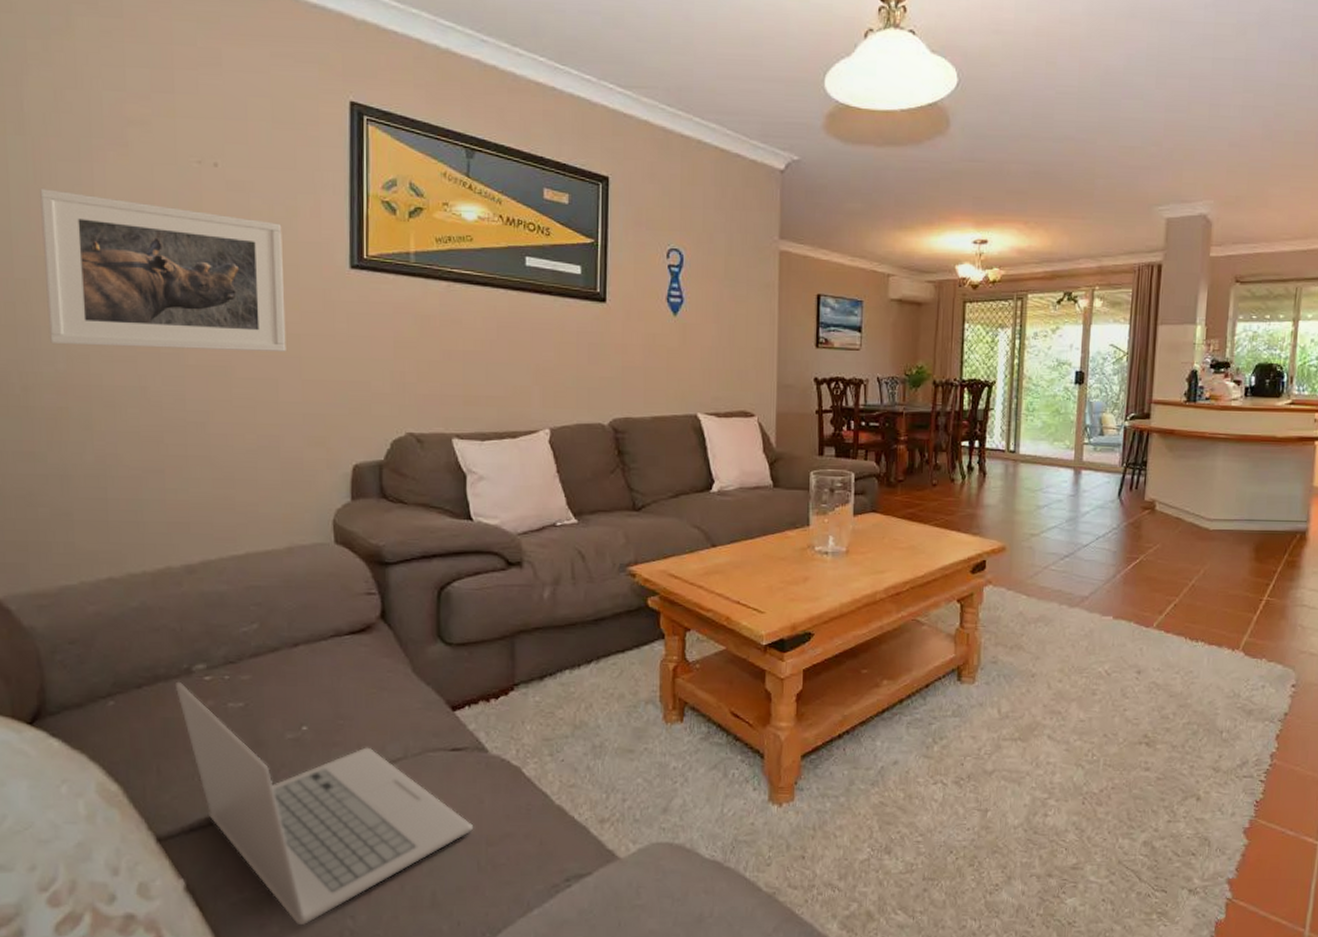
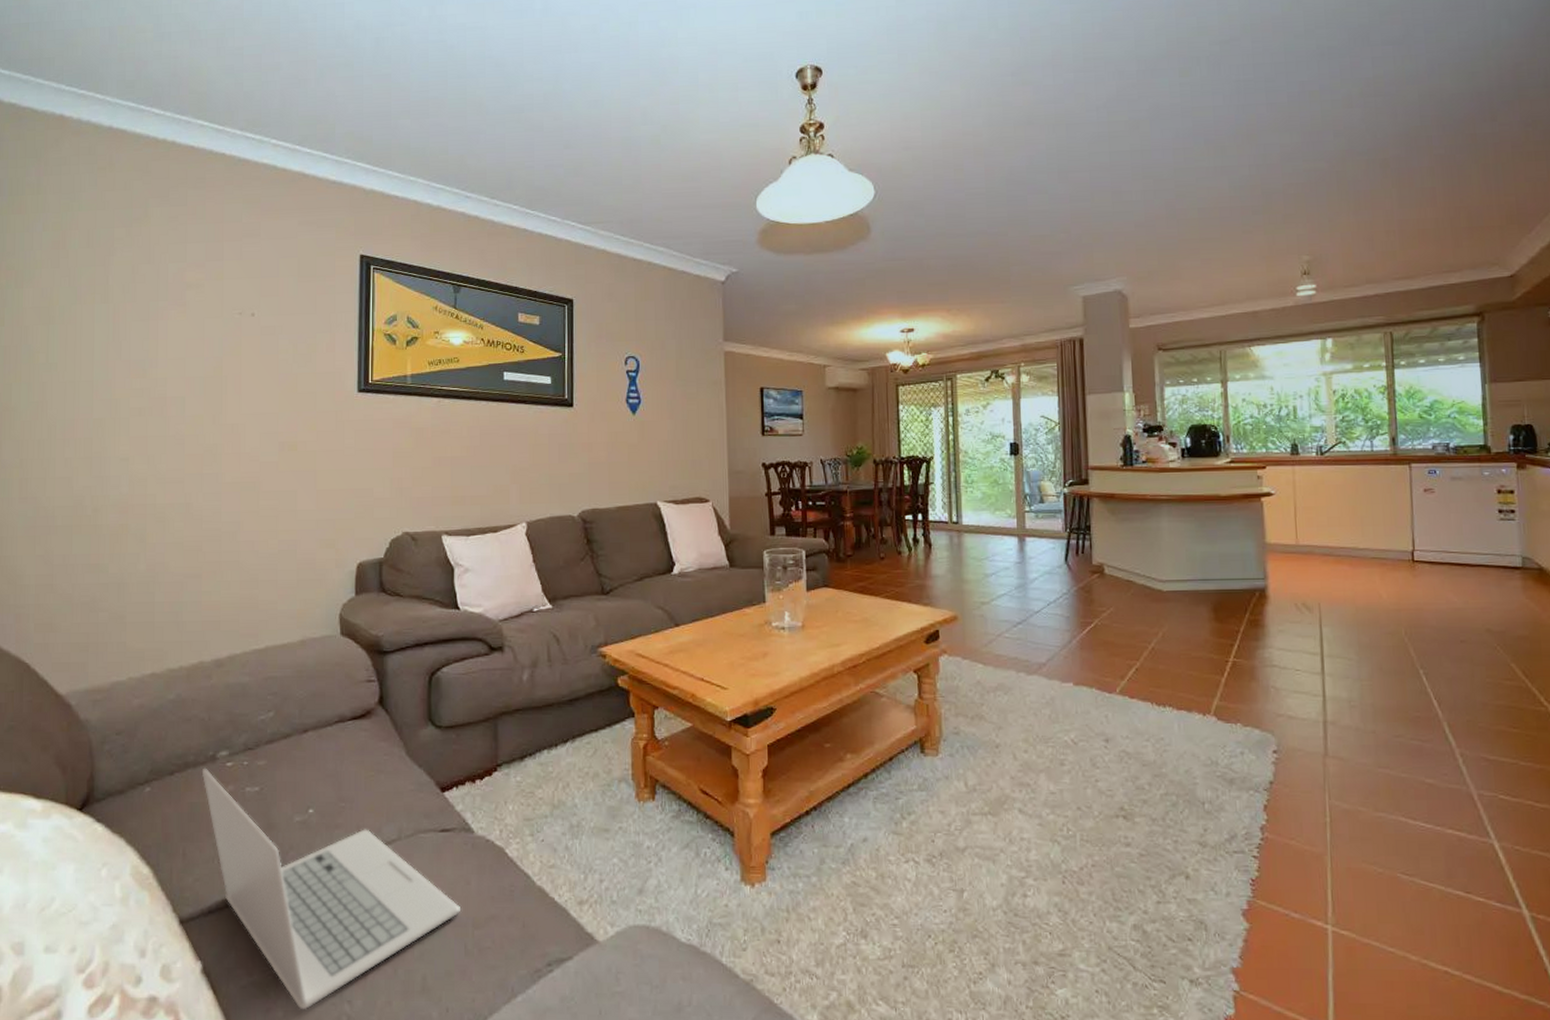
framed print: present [38,189,286,352] -> none [116,344,304,471]

